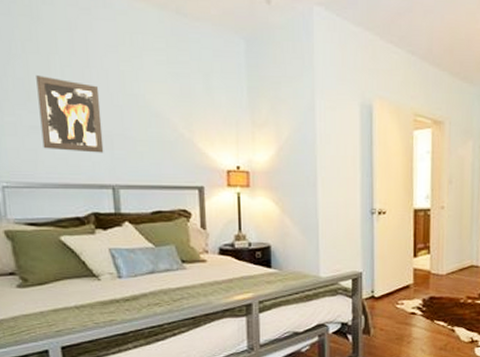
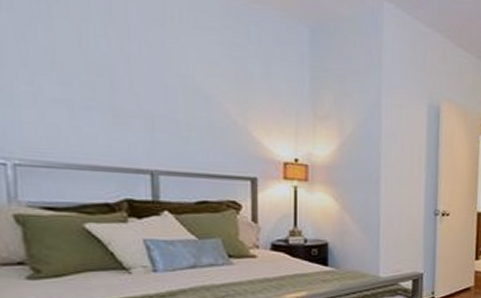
wall art: present [36,75,104,153] -> none [63,43,143,135]

